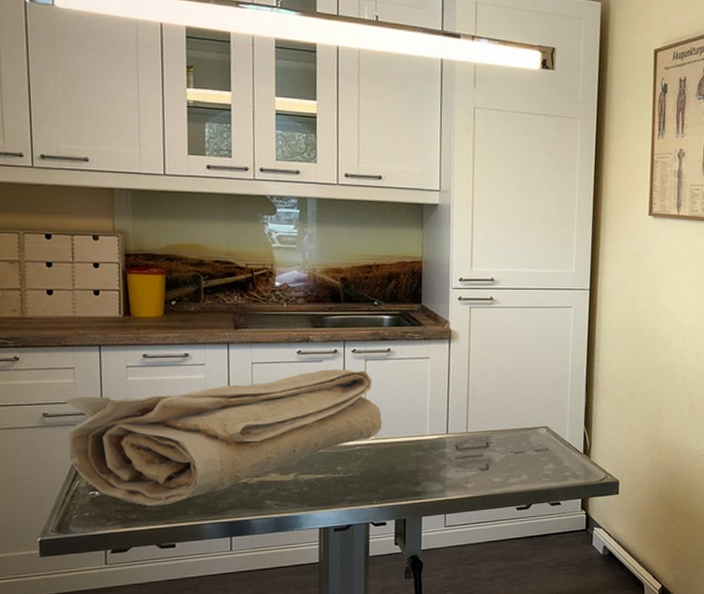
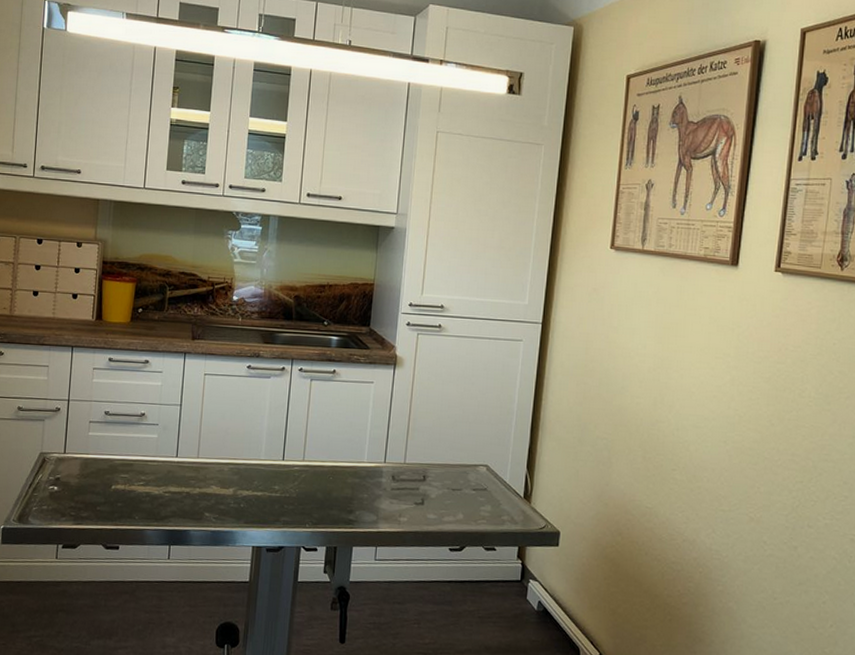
towel: present [64,369,382,506] -> none [35,386,322,507]

